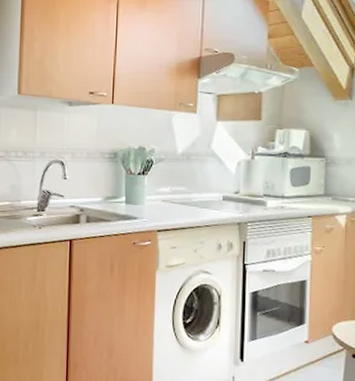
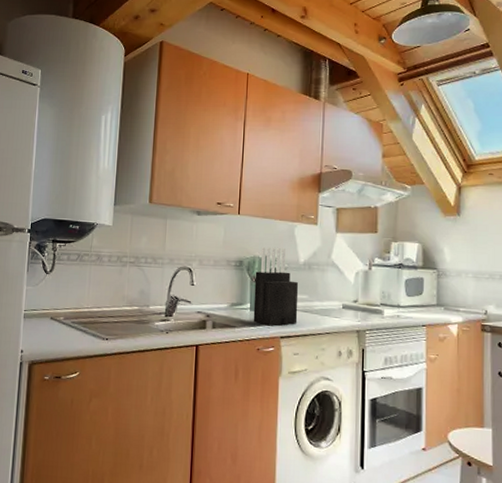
knife block: none [128,137,177,220] -> present [253,246,299,326]

